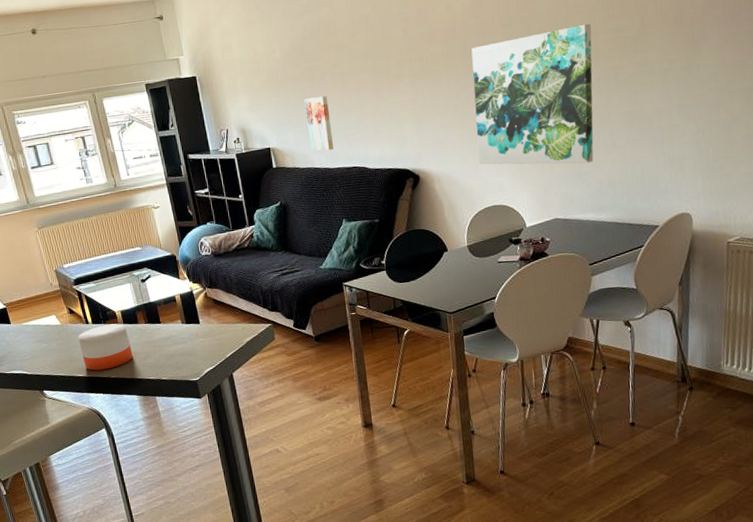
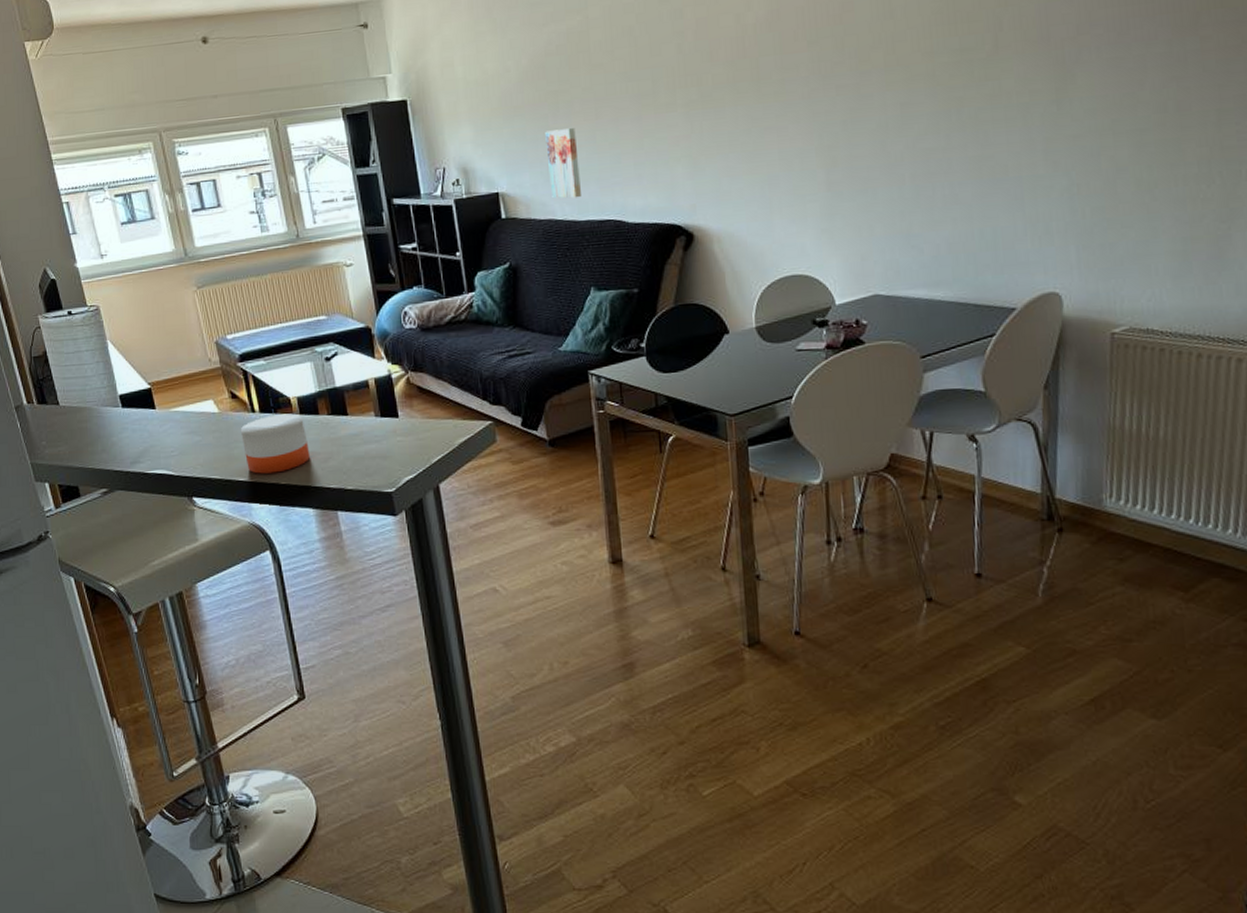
wall art: present [471,23,594,165] -> none [766,41,928,224]

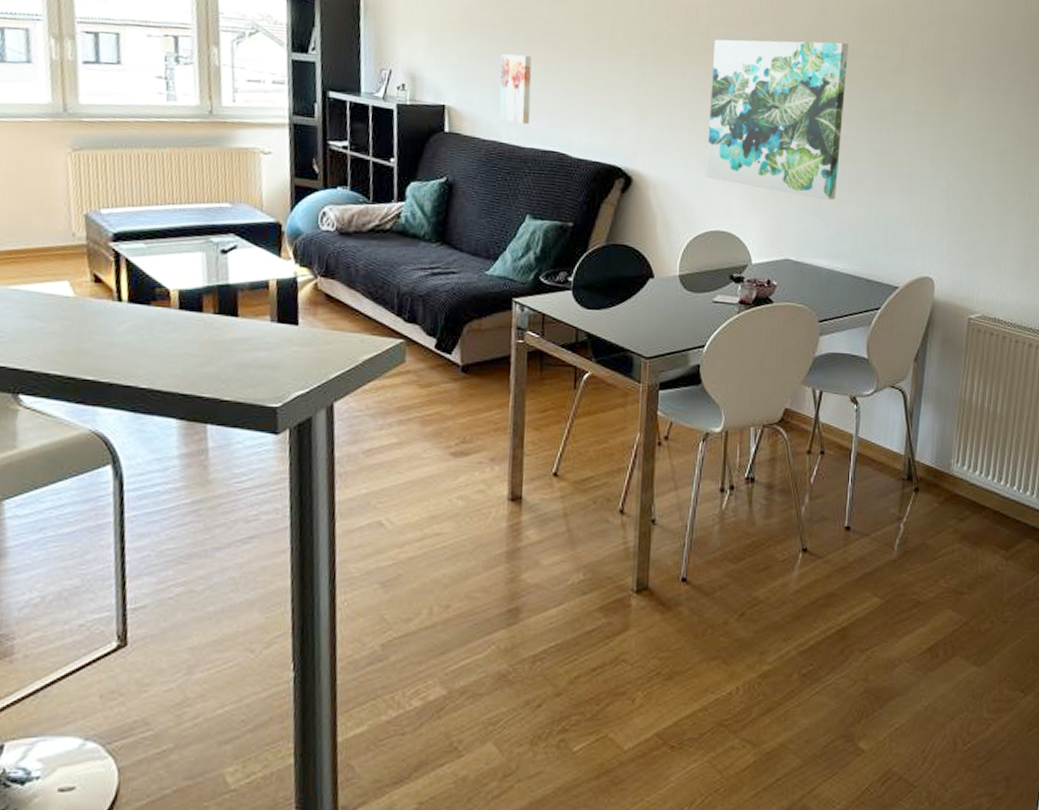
candle: present [240,399,310,474] -> none [98,289,184,374]
wall art: none [766,41,928,224] -> present [706,39,849,201]

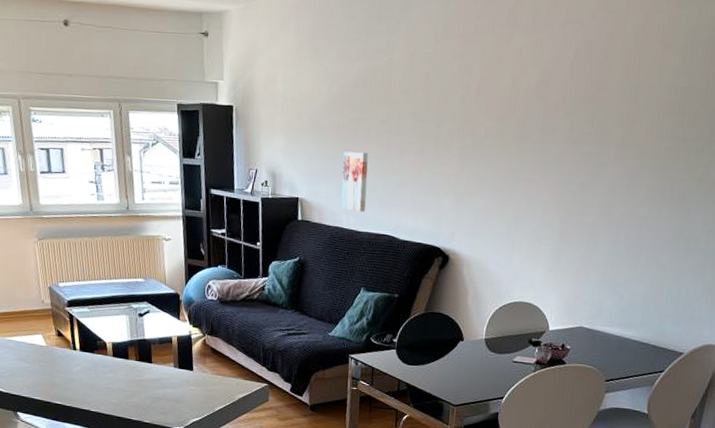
wall art: present [706,39,849,201] -> none [513,126,658,275]

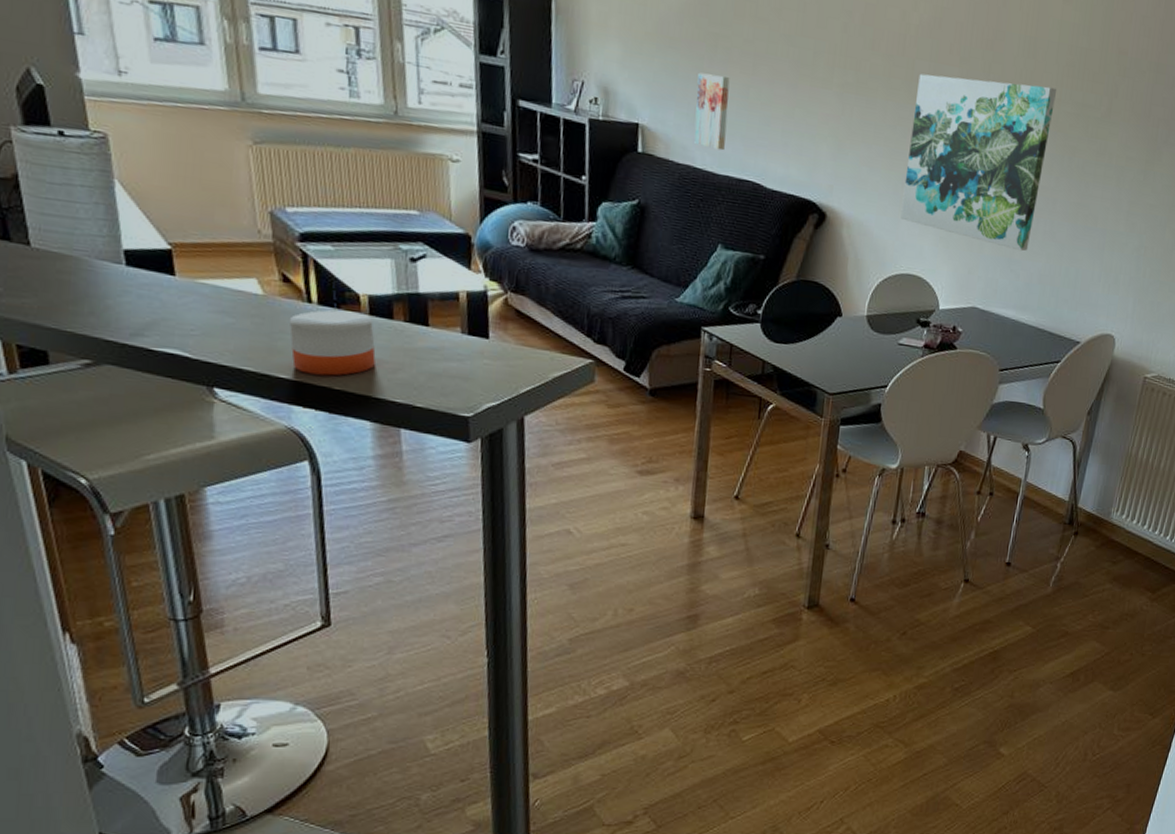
candle: none [62,341,118,402] -> present [288,292,376,376]
wall art: none [513,126,658,275] -> present [900,73,1057,252]

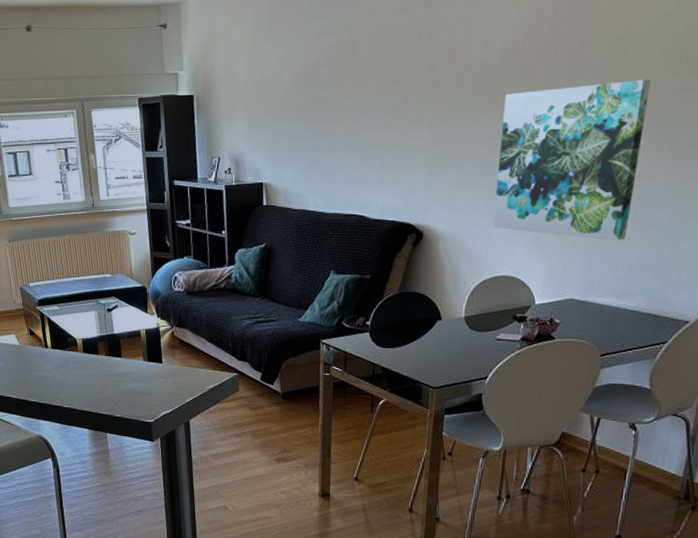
candle: present [288,292,376,376] -> none [35,339,89,398]
wall art: present [694,72,730,151] -> none [307,132,334,193]

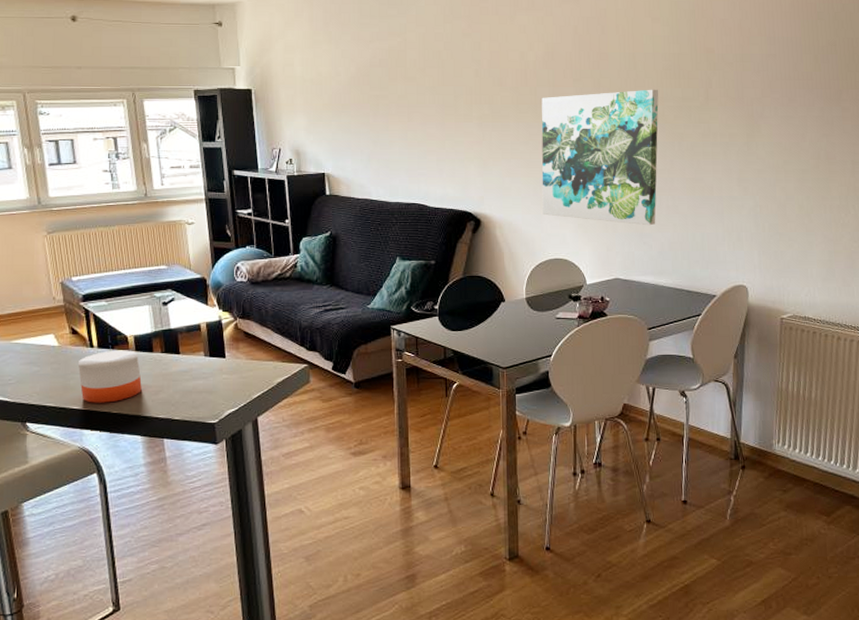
candle: none [35,339,89,398] -> present [77,336,142,403]

